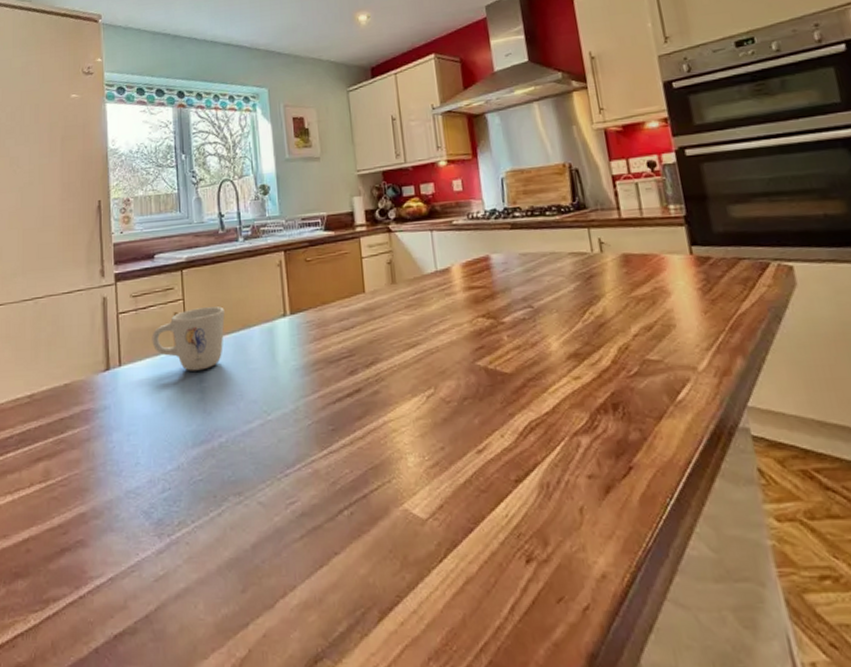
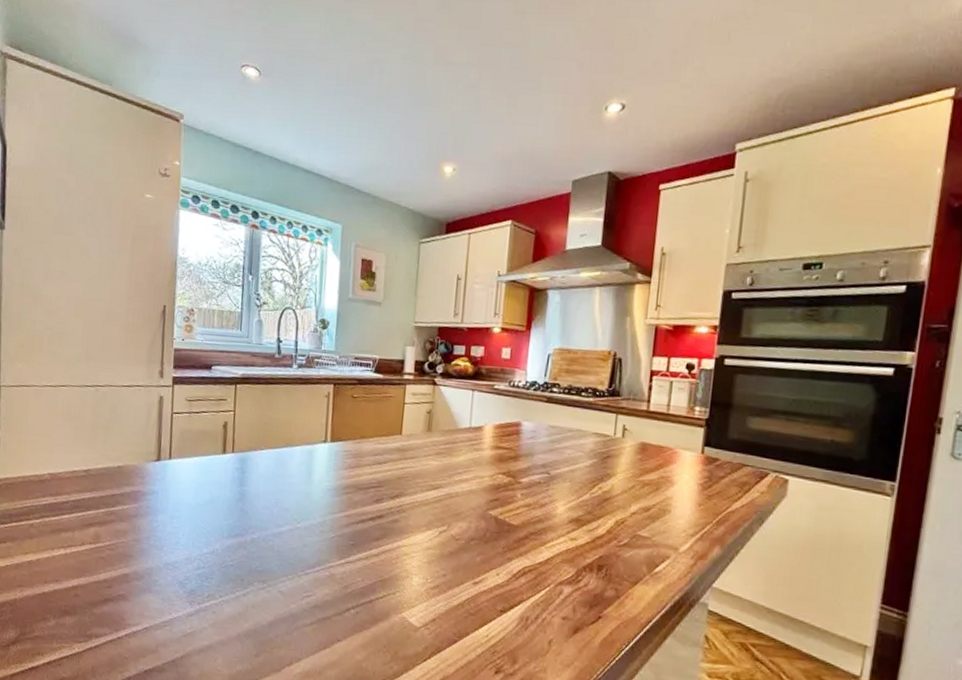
mug: present [152,306,225,371] -> none [201,421,271,476]

